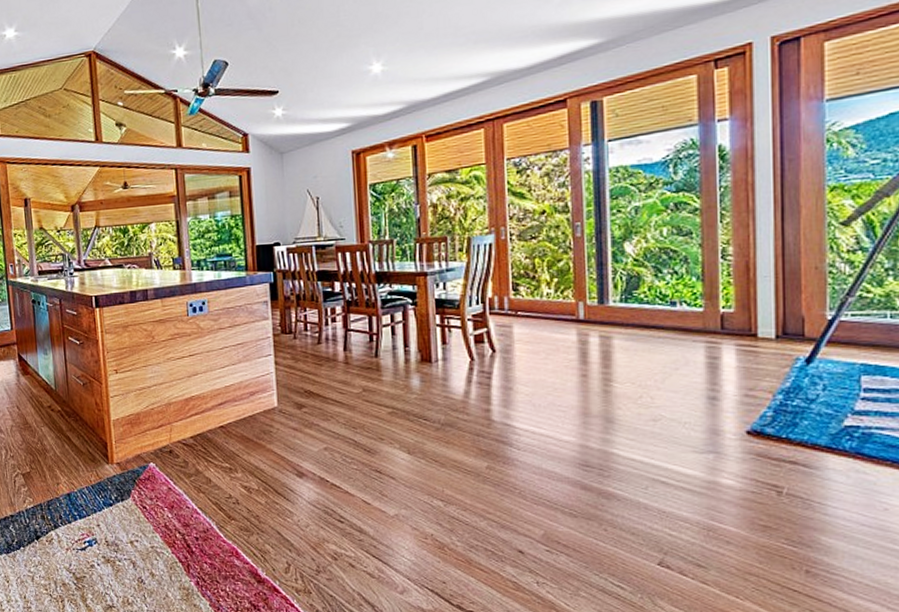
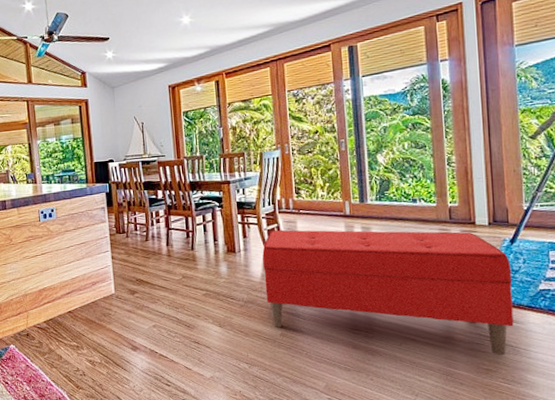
bench: none [466,335,806,510] -> present [262,229,514,356]

